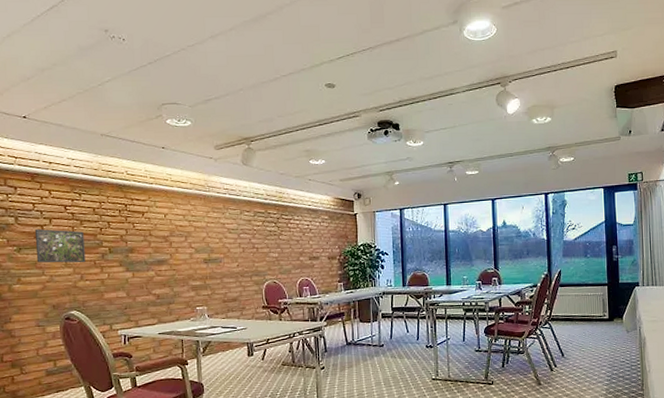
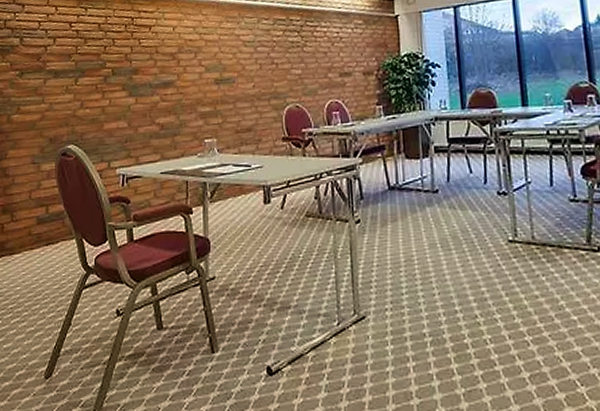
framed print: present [34,229,86,263] -> none [37,50,87,89]

